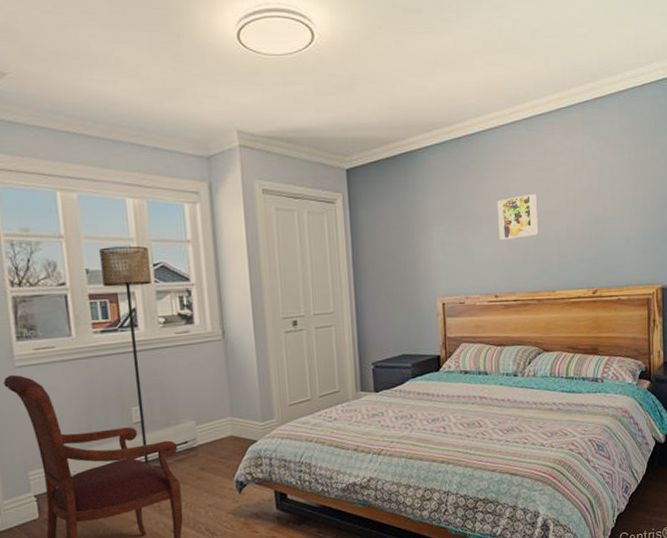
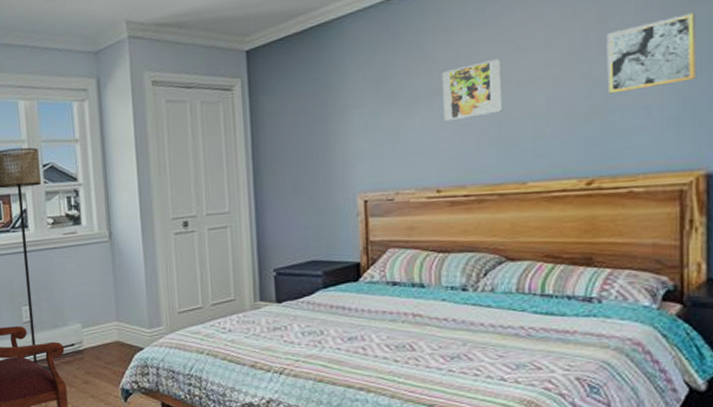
wall art: none [603,172,655,226] -> present [607,13,697,94]

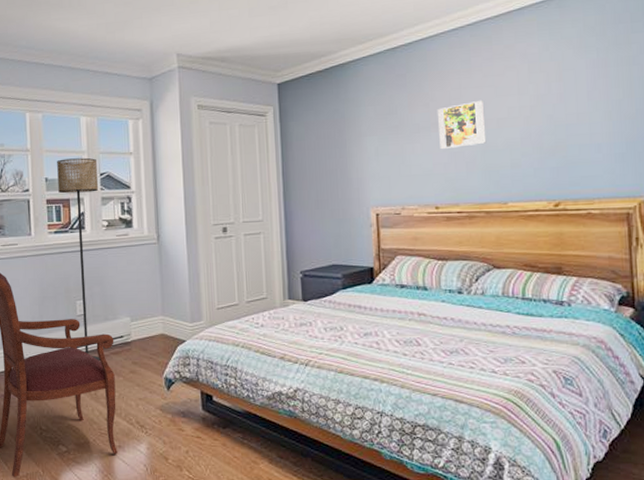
wall art: present [607,13,697,94] -> none [565,71,635,133]

